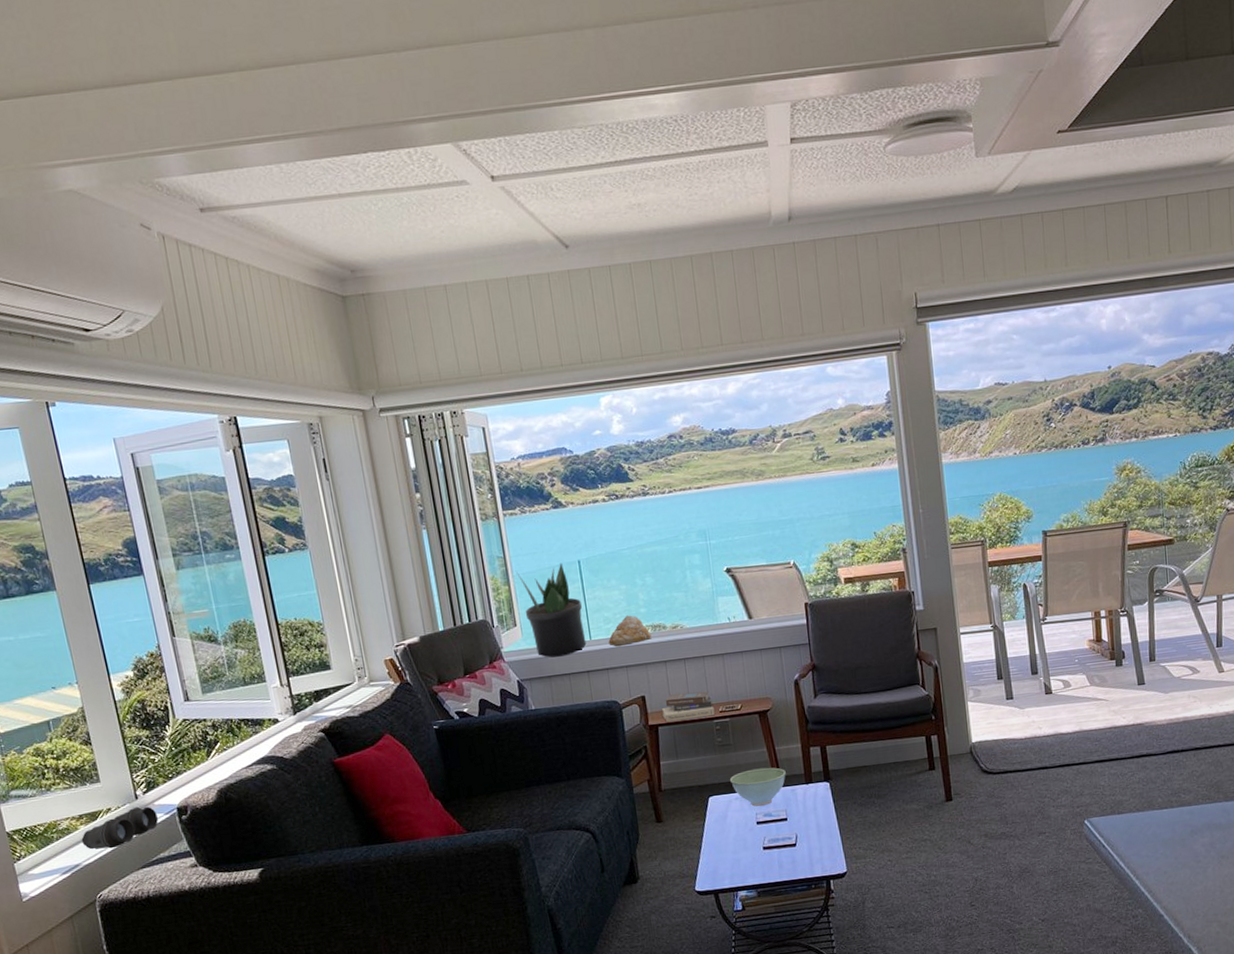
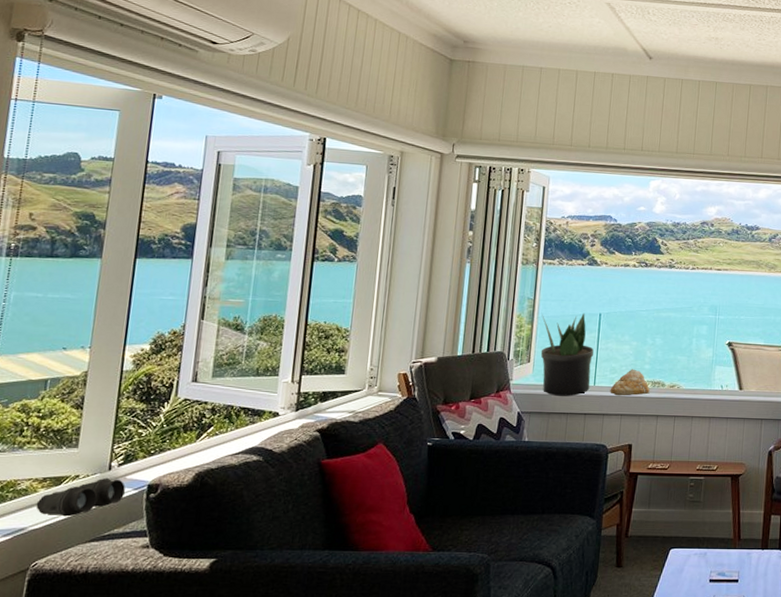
books: present [662,690,715,723] -> none [644,446,692,473]
bowl: present [729,767,786,807] -> none [692,528,746,564]

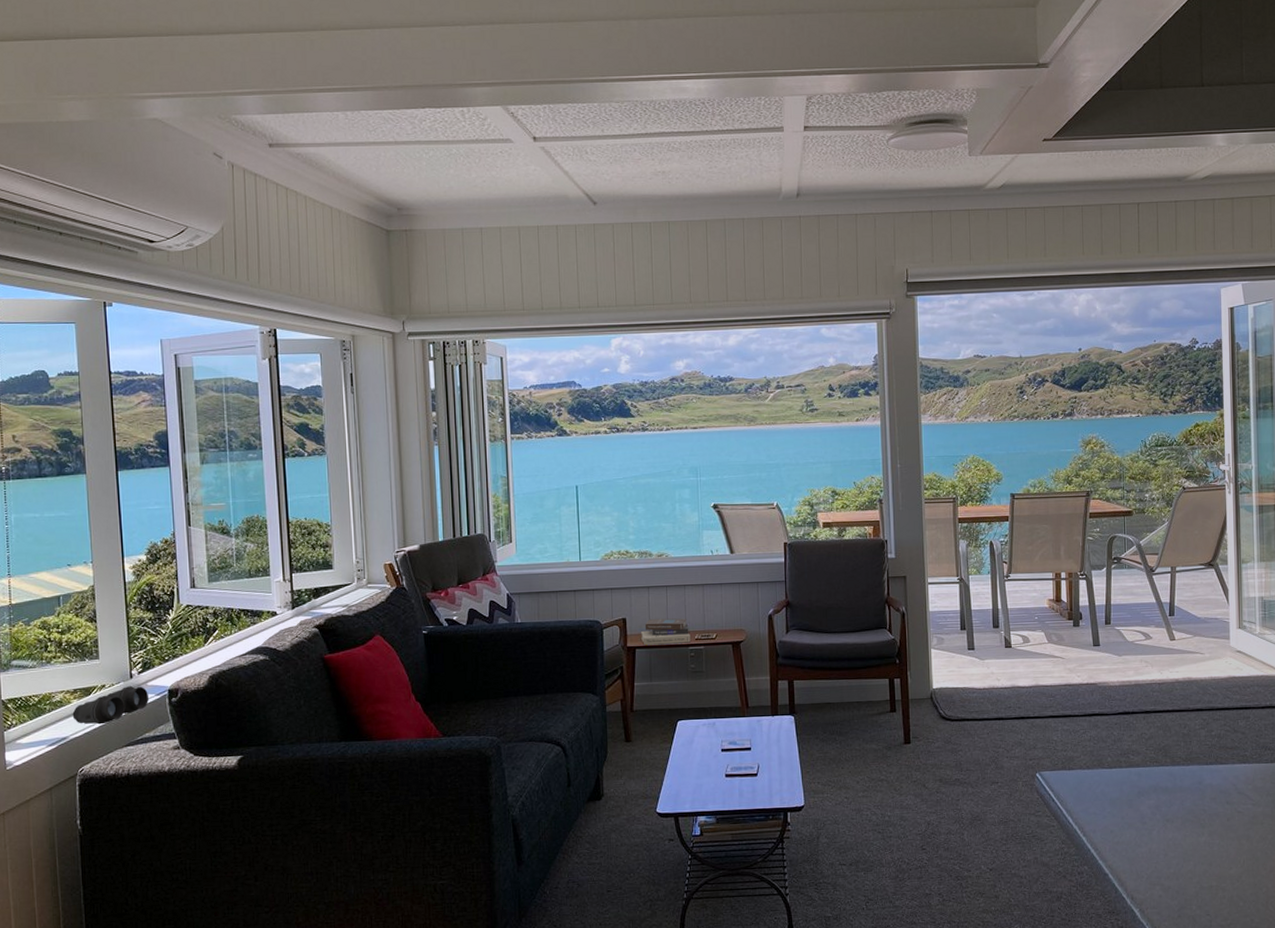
planter: present [540,312,594,397] -> none [517,486,576,576]
seashell: present [610,369,650,396] -> none [596,540,638,570]
books: none [644,446,692,473] -> present [641,618,691,646]

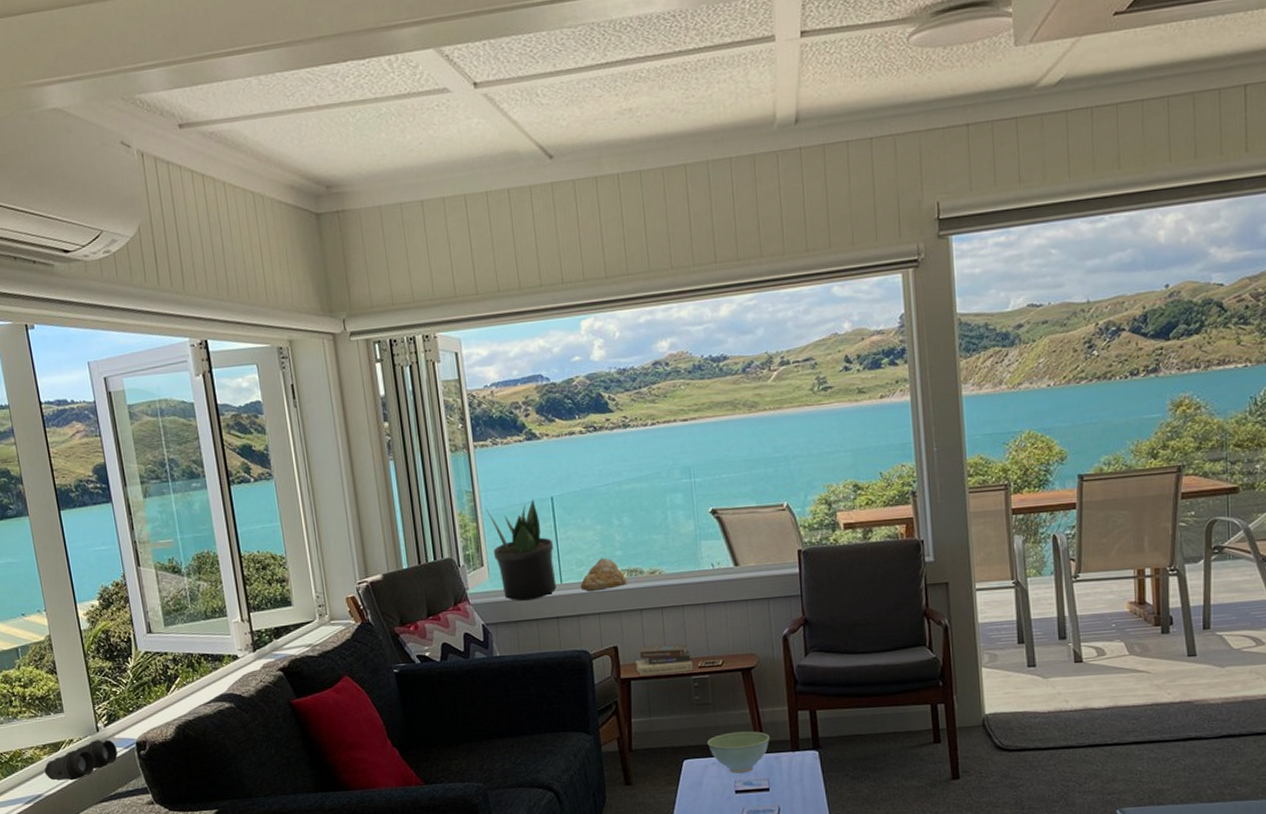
planter: none [517,486,576,576] -> present [485,498,557,602]
seashell: none [596,540,638,570] -> present [580,558,627,592]
bowl: none [699,696,753,734] -> present [706,731,770,773]

